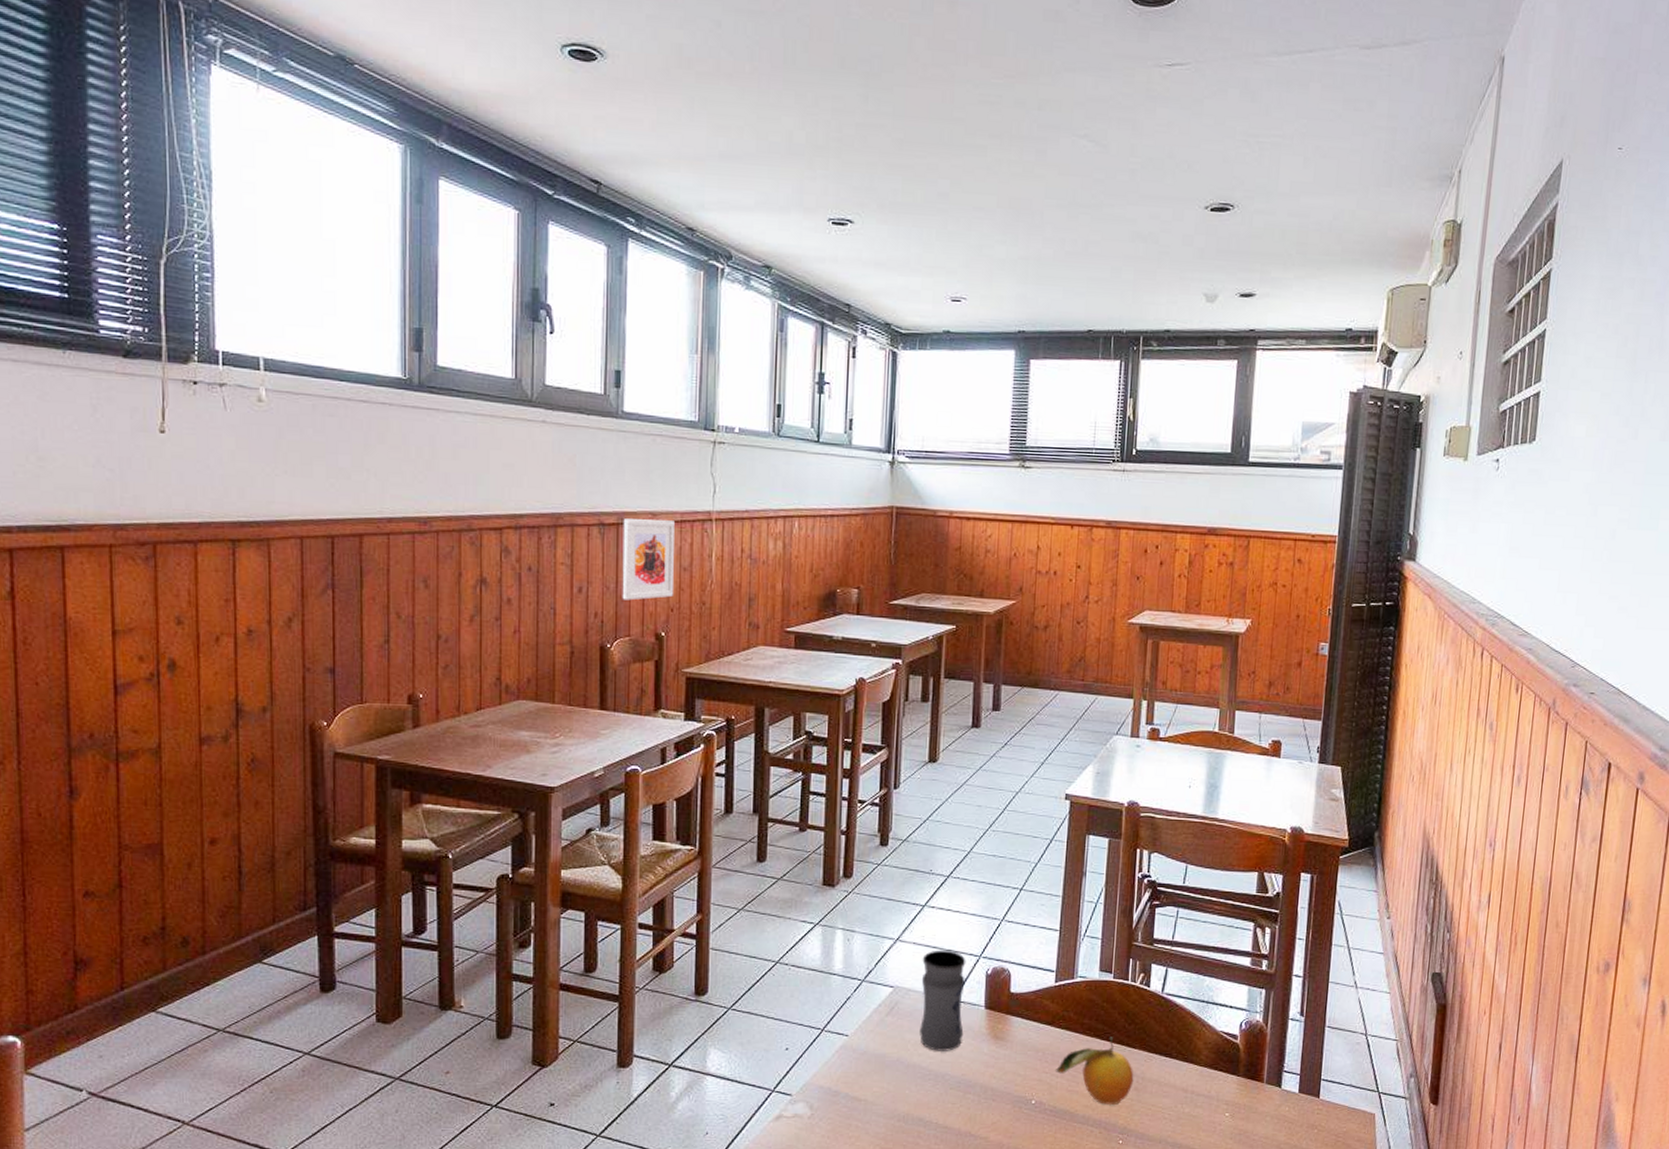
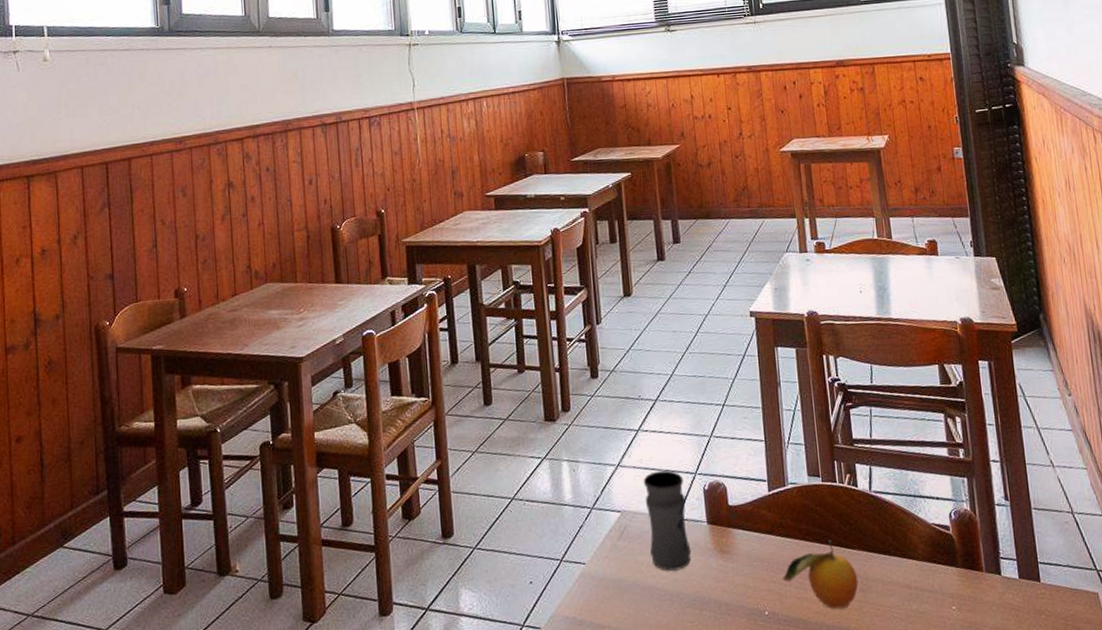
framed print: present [622,519,674,601] -> none [341,114,388,186]

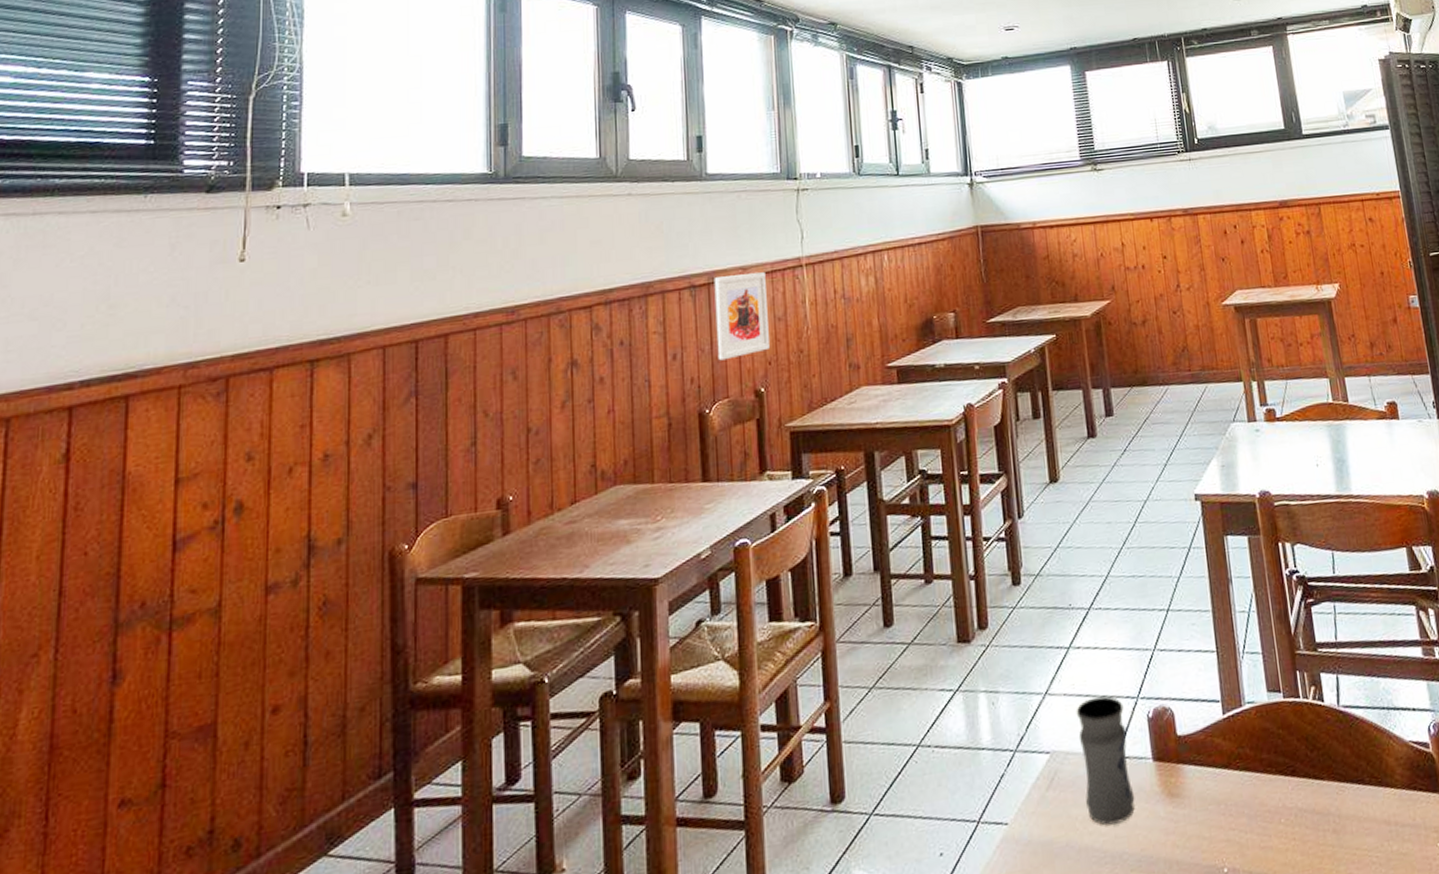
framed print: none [341,114,388,186] -> present [714,272,770,361]
fruit: present [782,539,859,610] -> none [1242,770,1330,859]

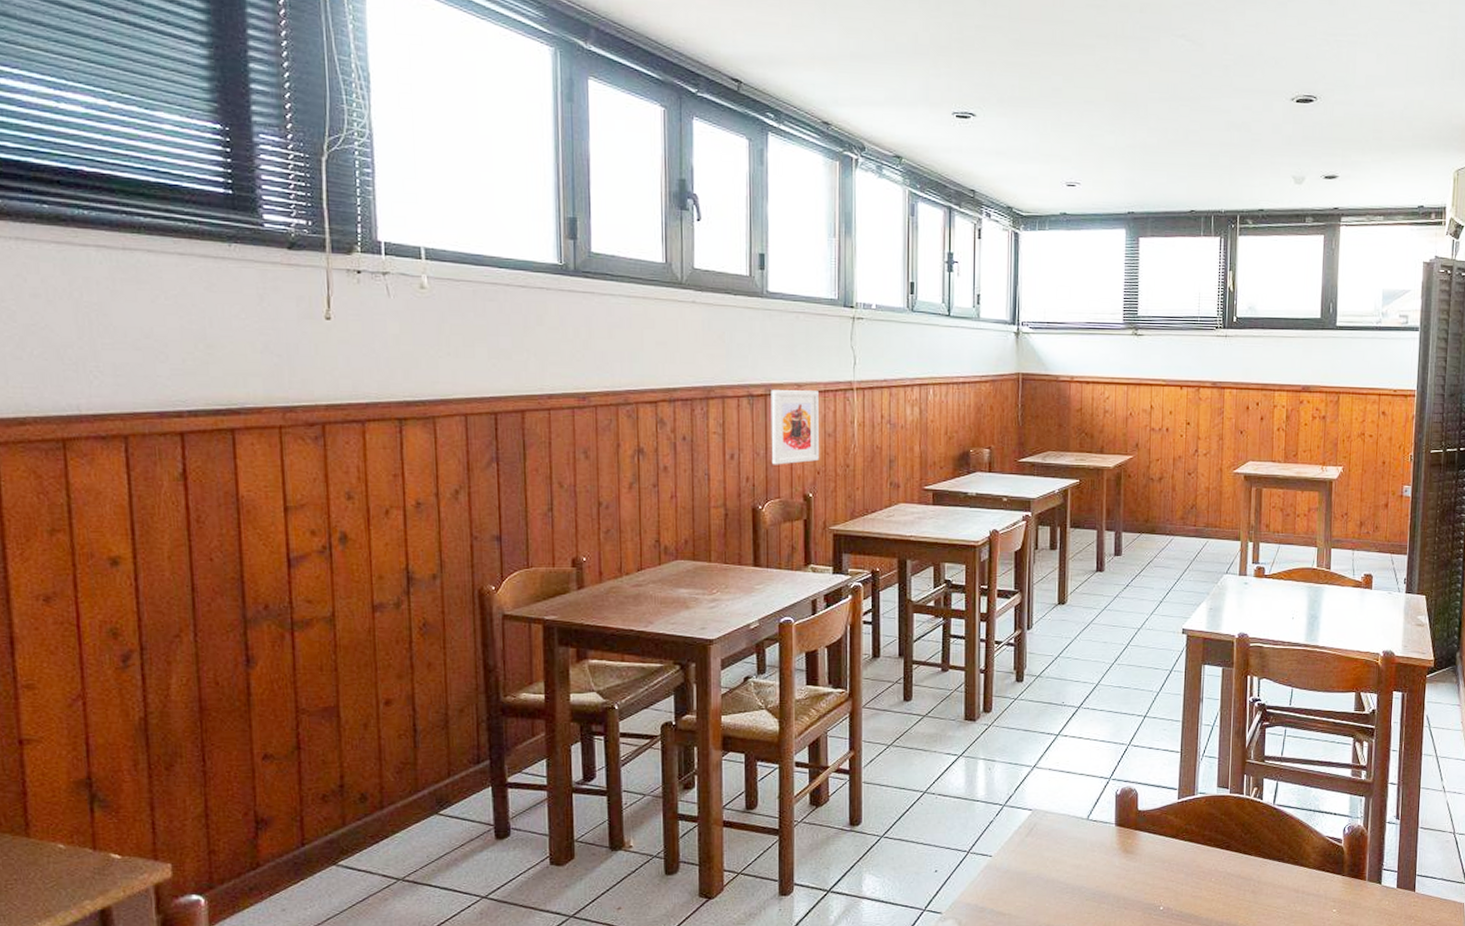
jar: present [1076,696,1135,826] -> none [1057,774,1097,867]

